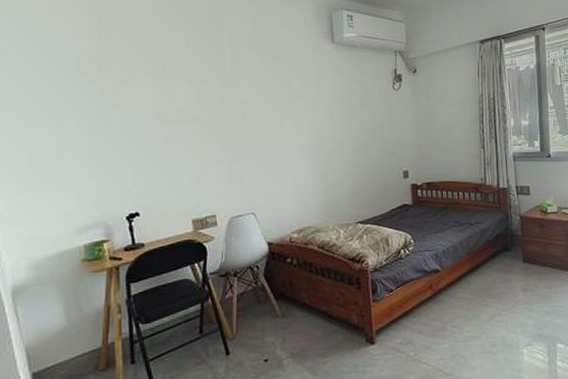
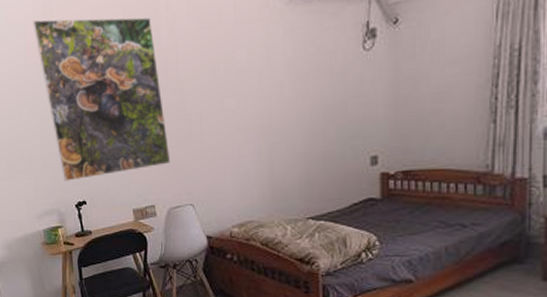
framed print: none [86,33,233,193] -> present [33,17,171,181]

